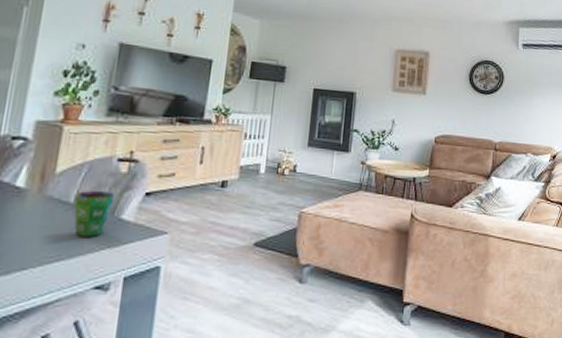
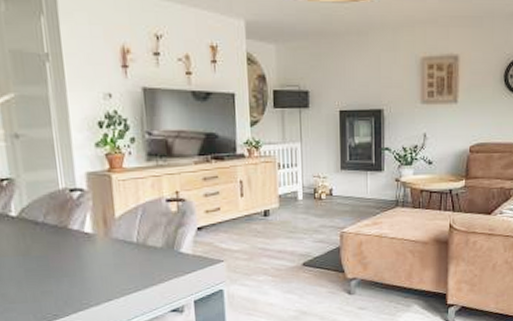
cup: present [73,190,116,237] -> none [136,229,172,270]

